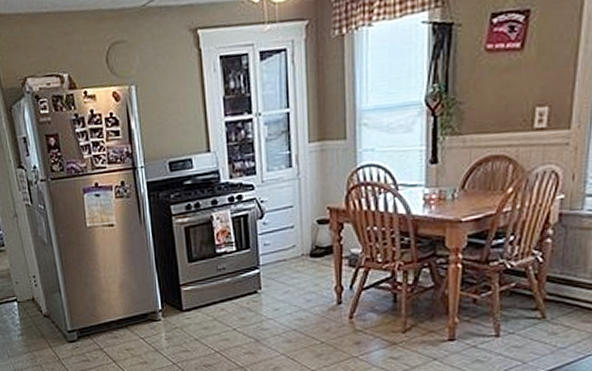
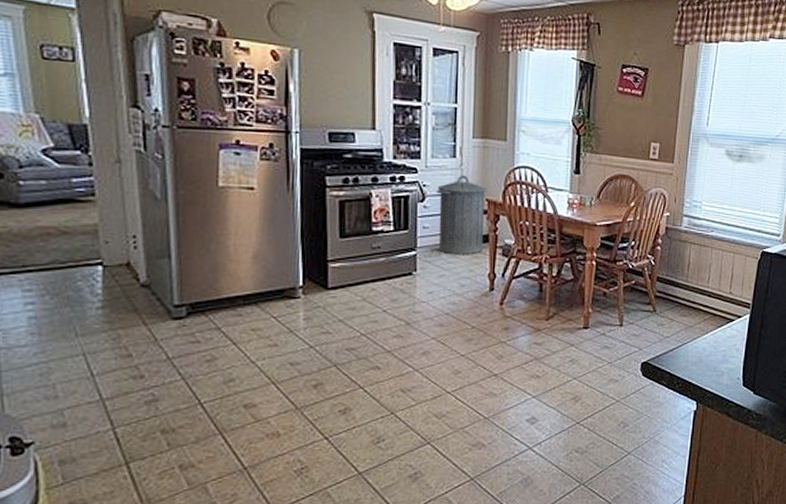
trash can: none [275,184,328,270] -> present [437,175,487,255]

